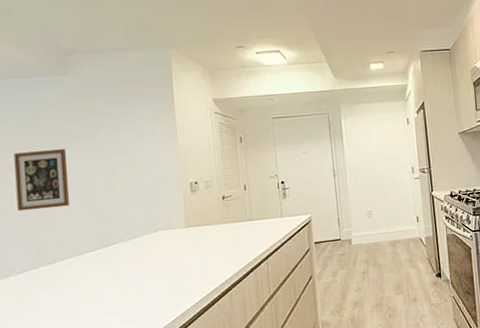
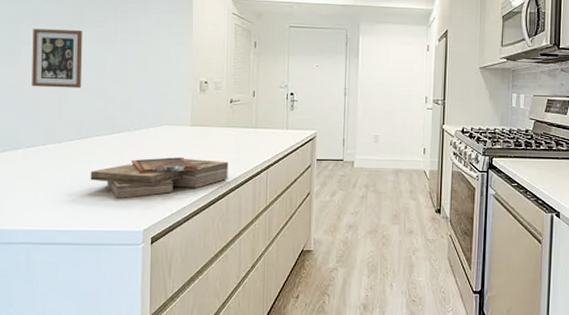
clipboard: none [87,257,229,312] -> present [90,157,229,199]

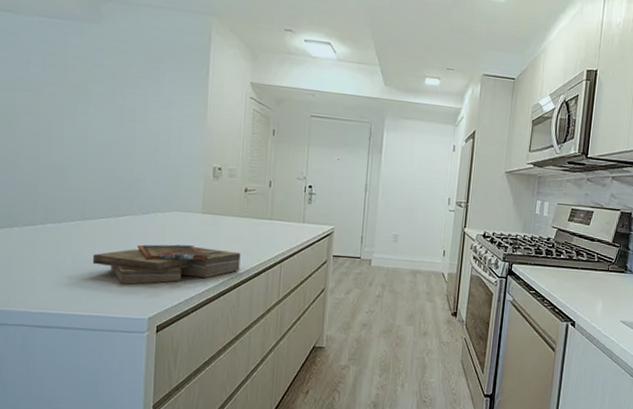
wall art: present [32,29,83,89] -> none [30,99,88,167]

